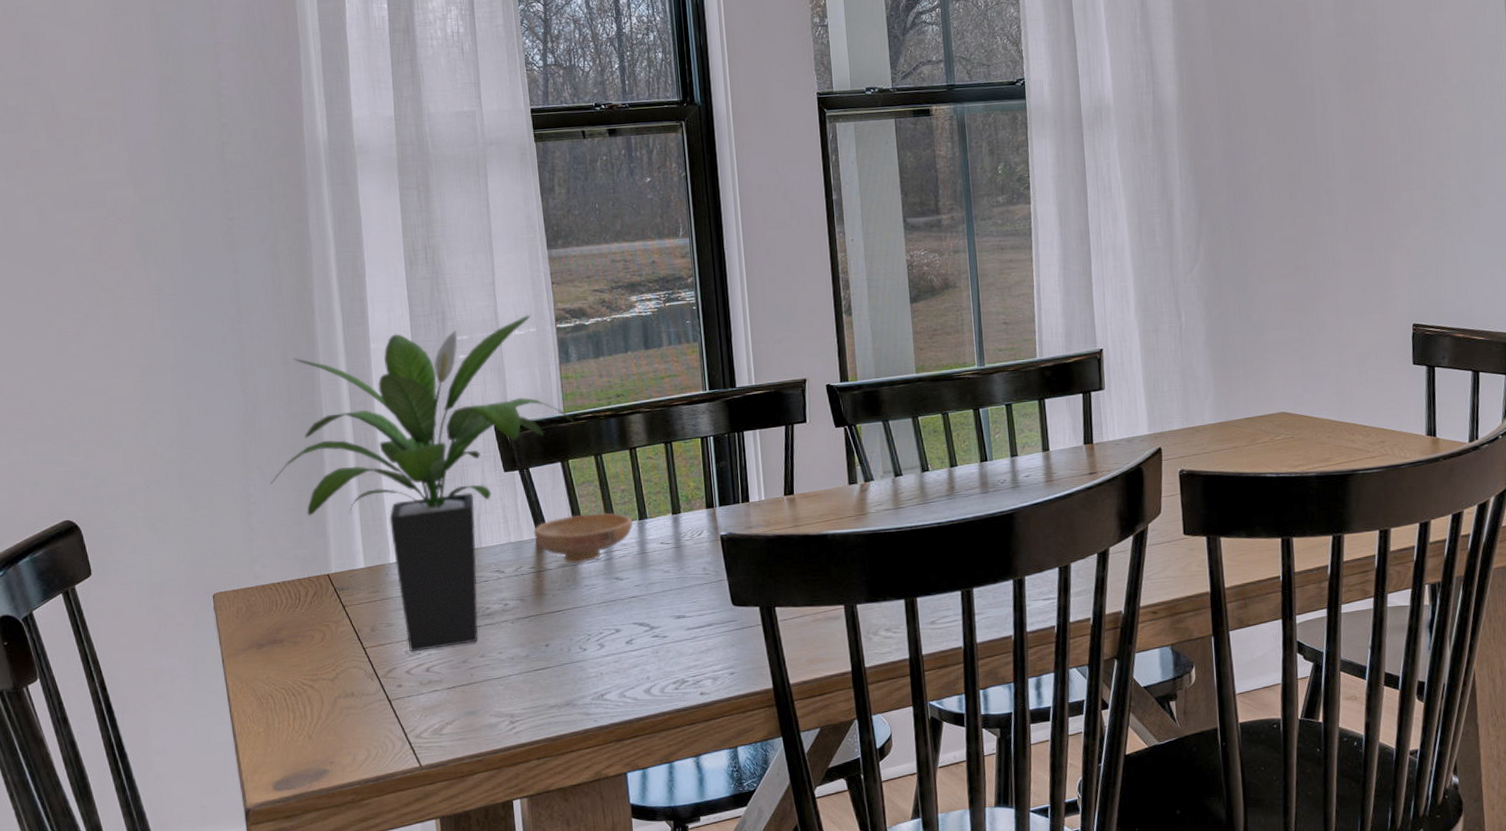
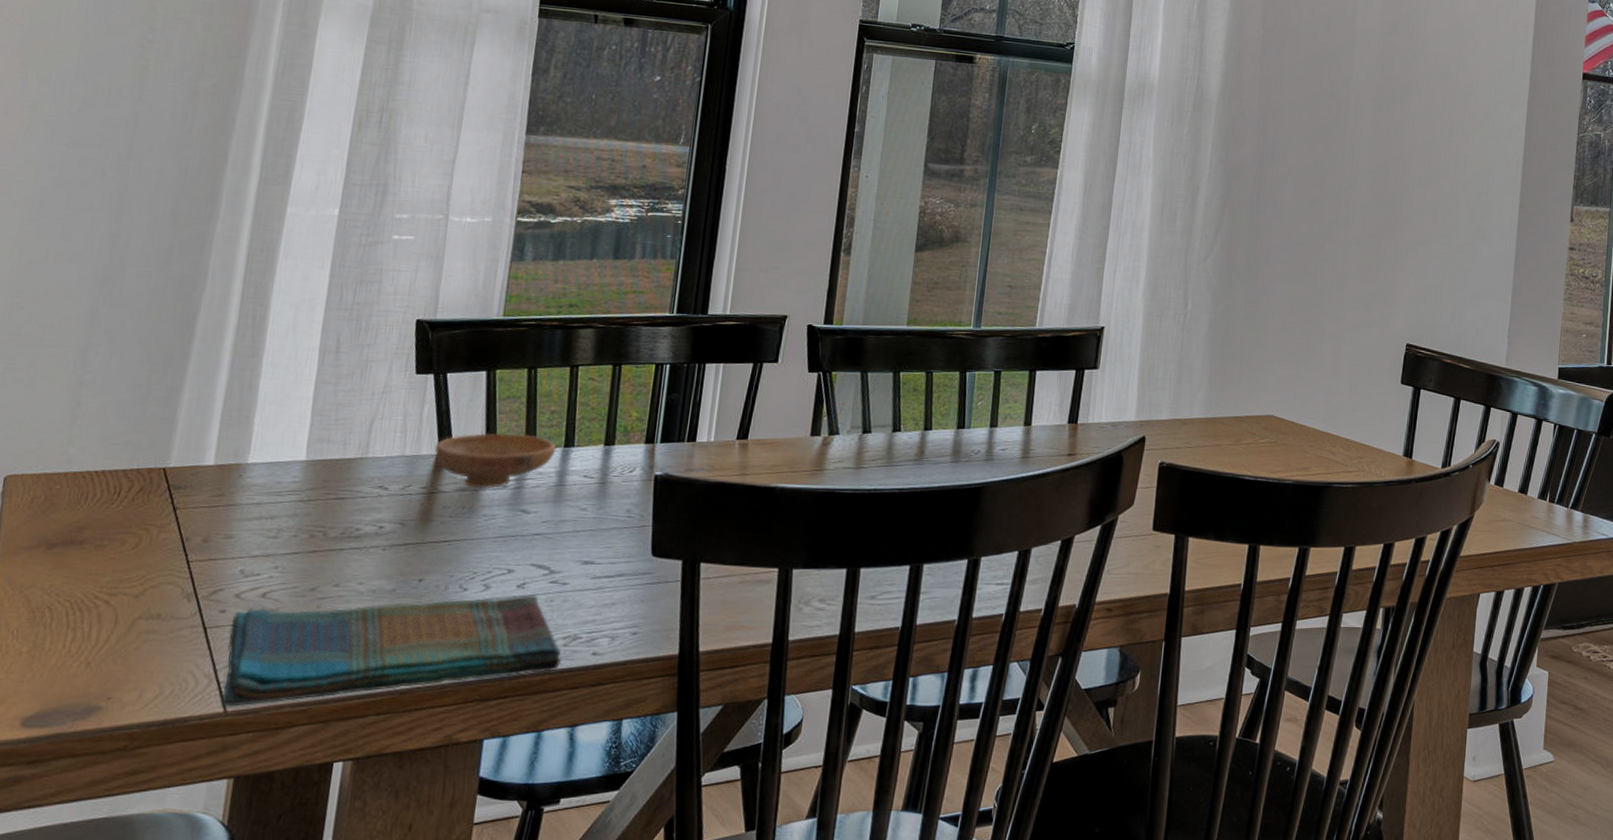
potted plant: present [270,315,576,652] -> none [117,200,515,573]
dish towel: none [408,648,676,762] -> present [221,594,561,707]

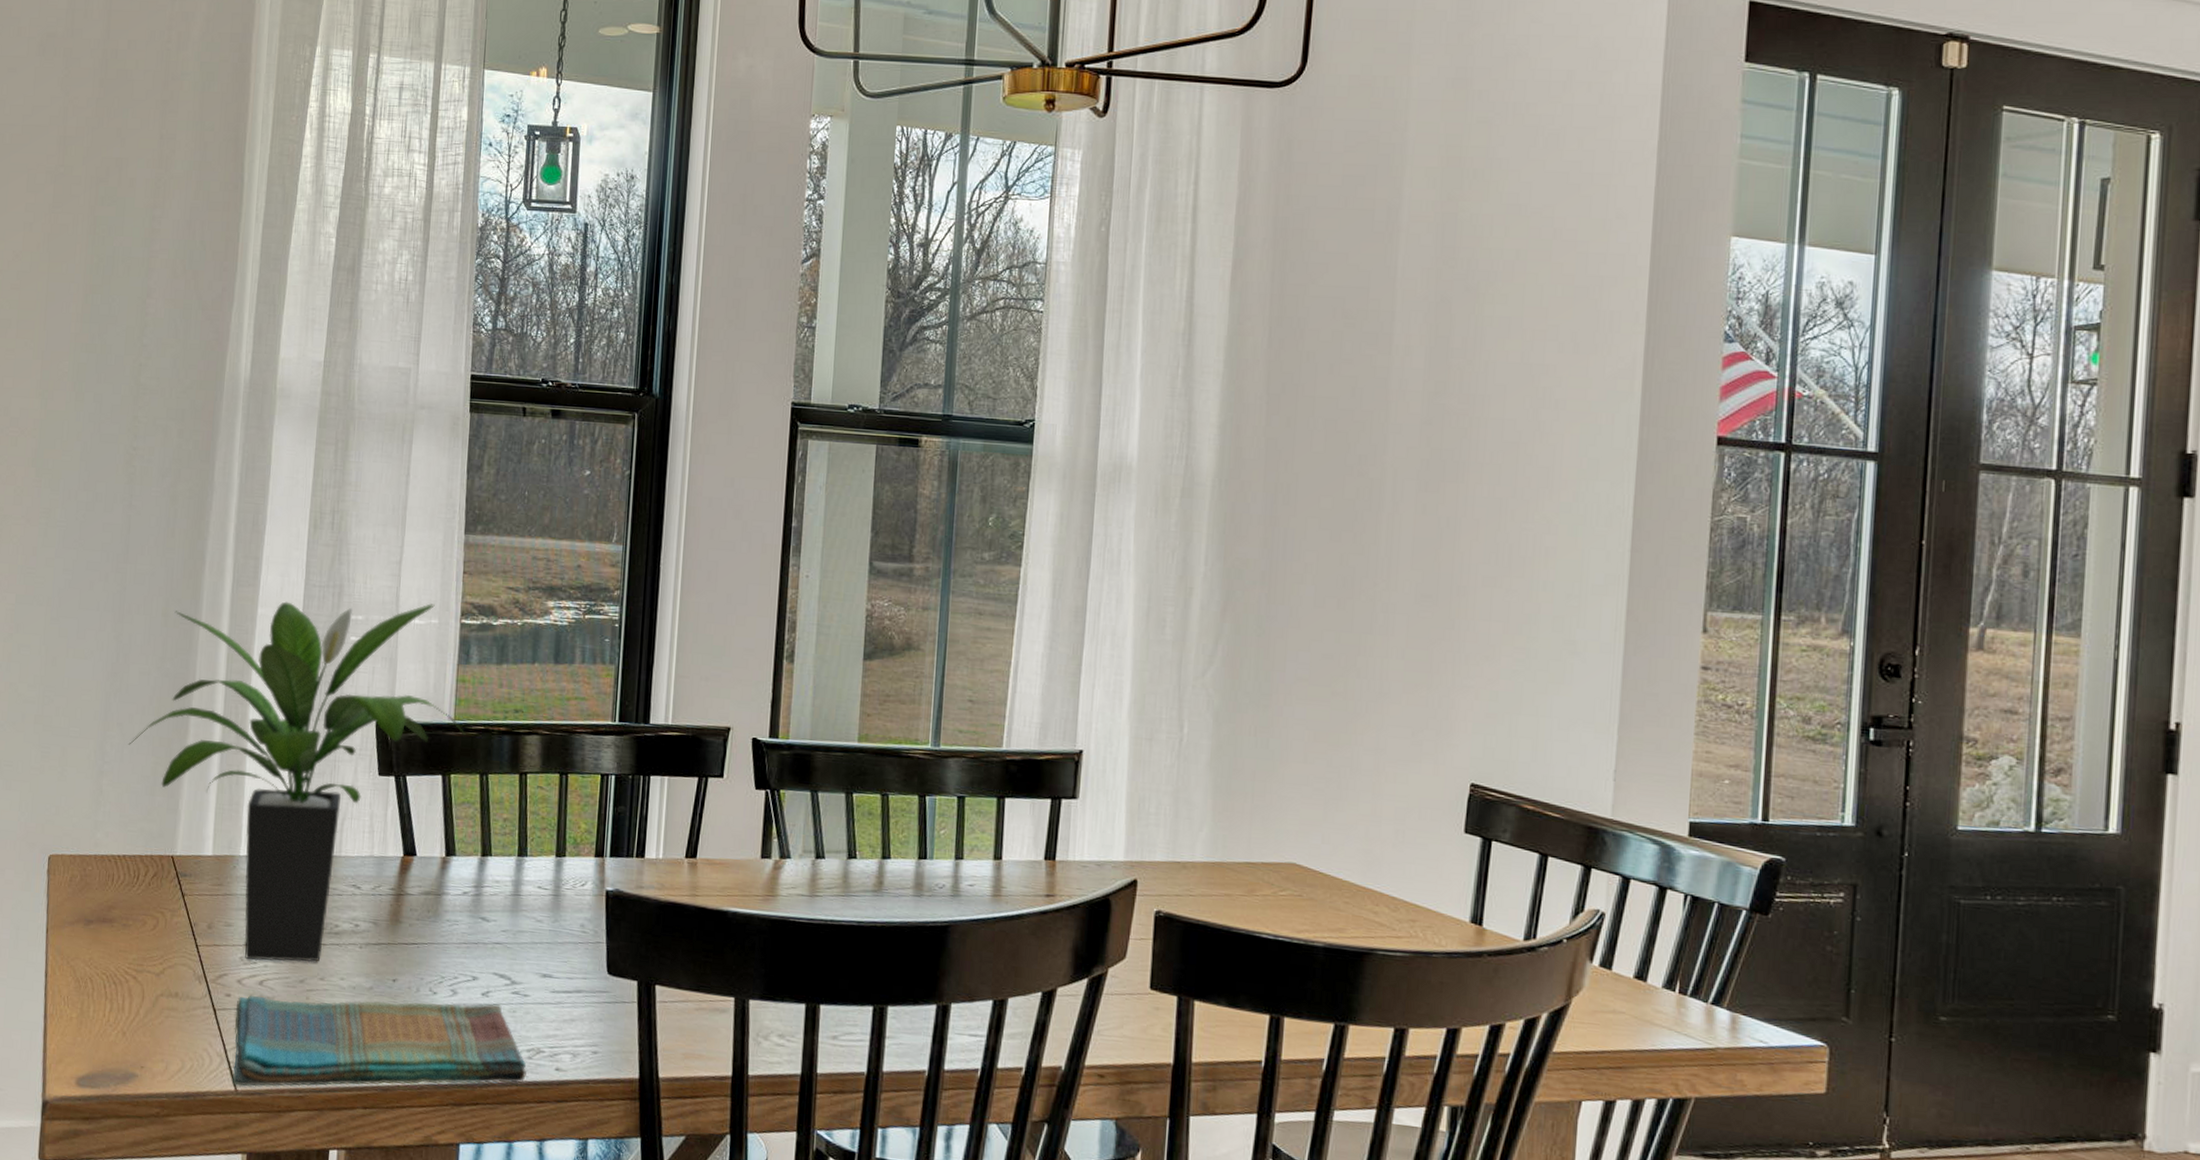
potted plant: none [117,200,515,573] -> present [128,601,466,963]
bowl: present [434,432,557,488] -> none [399,837,511,894]

